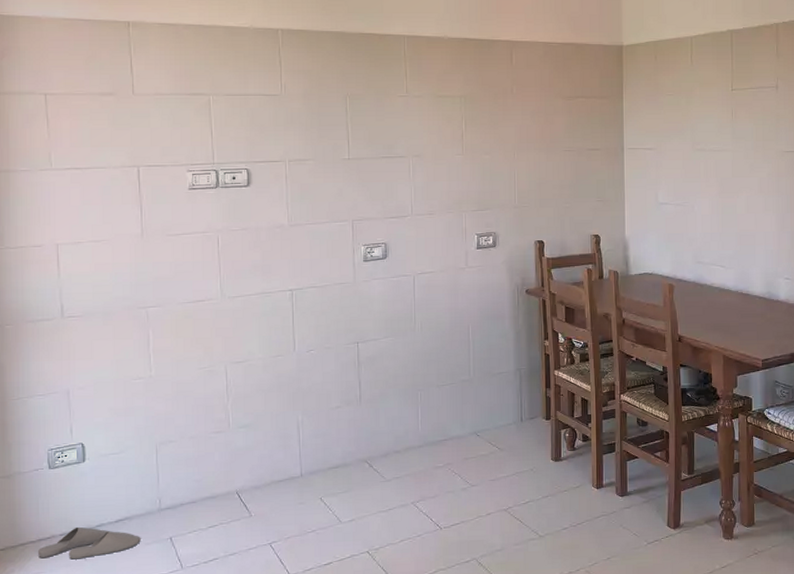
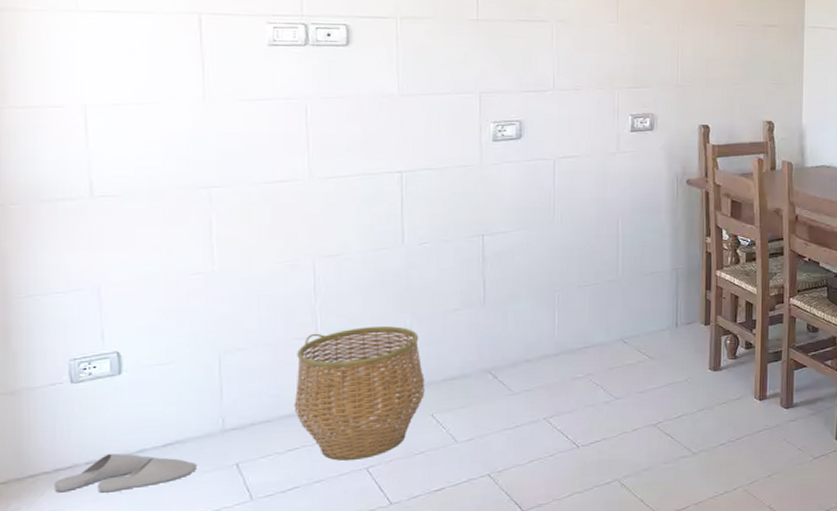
basket: none [213,422,314,537] -> present [294,326,425,461]

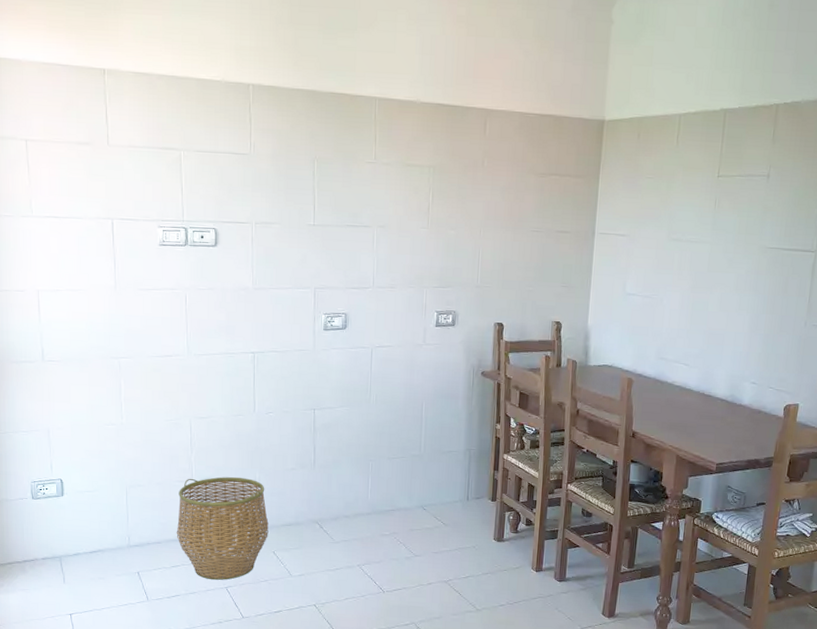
slippers: present [55,453,197,493] -> none [24,553,112,582]

